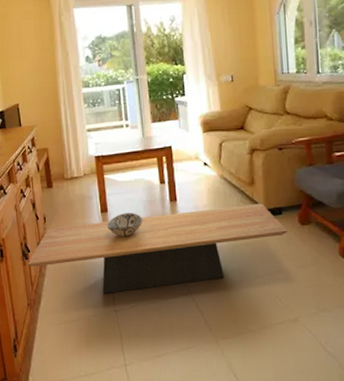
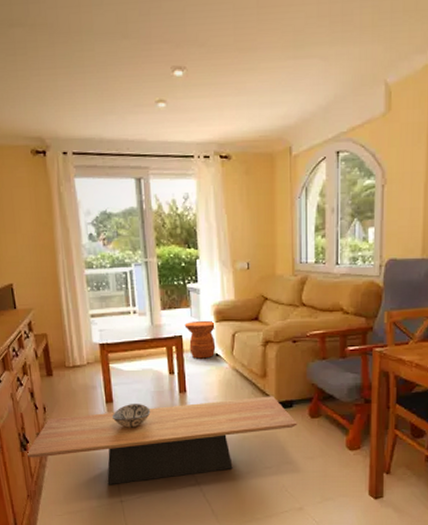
side table: none [173,131,204,168] -> present [184,320,216,359]

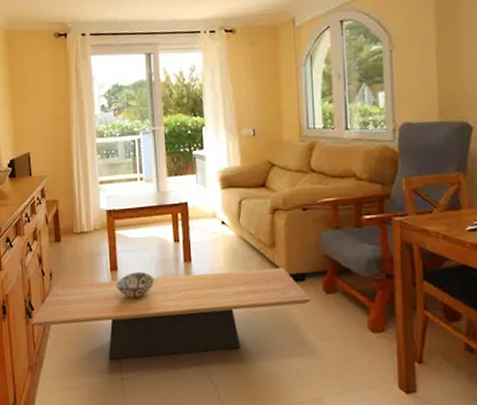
side table: present [184,320,216,359] -> none [190,187,222,227]

